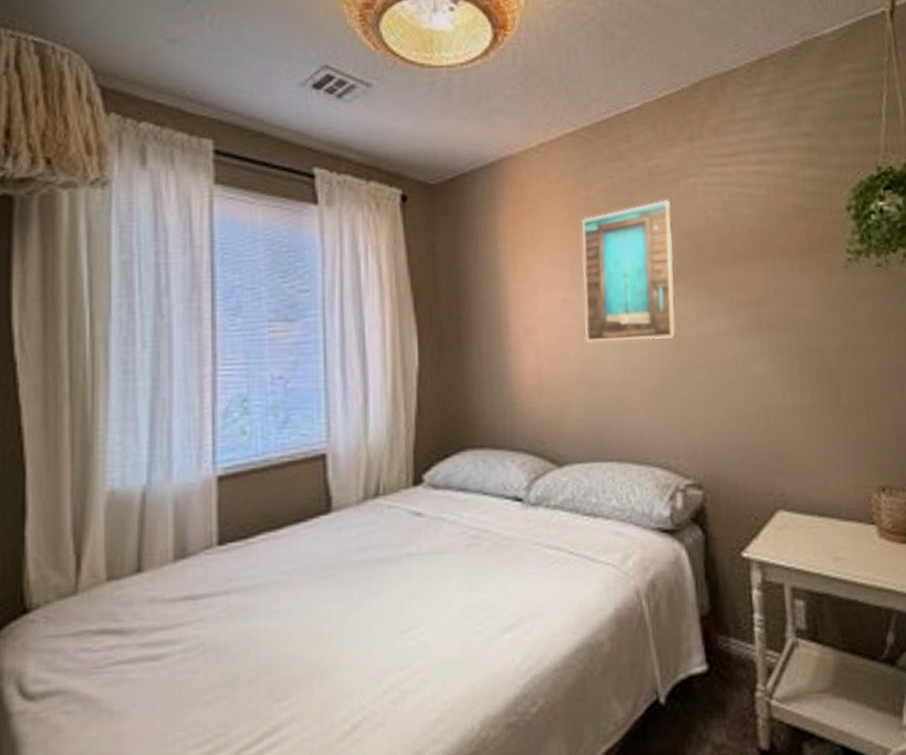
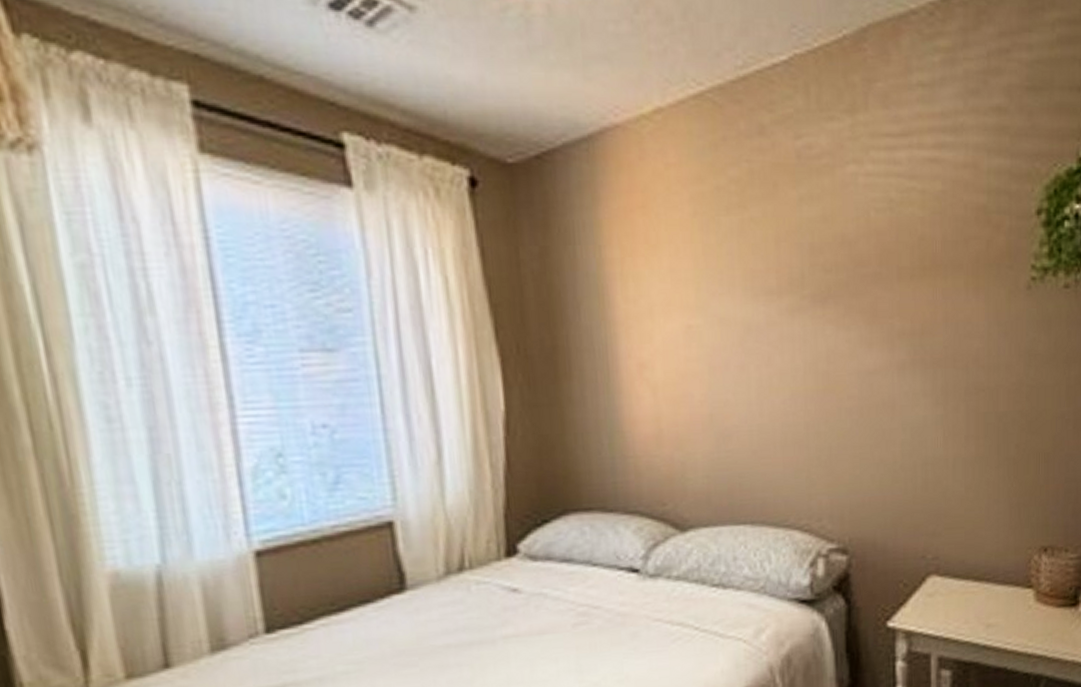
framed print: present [581,199,677,343] -> none [709,193,825,381]

